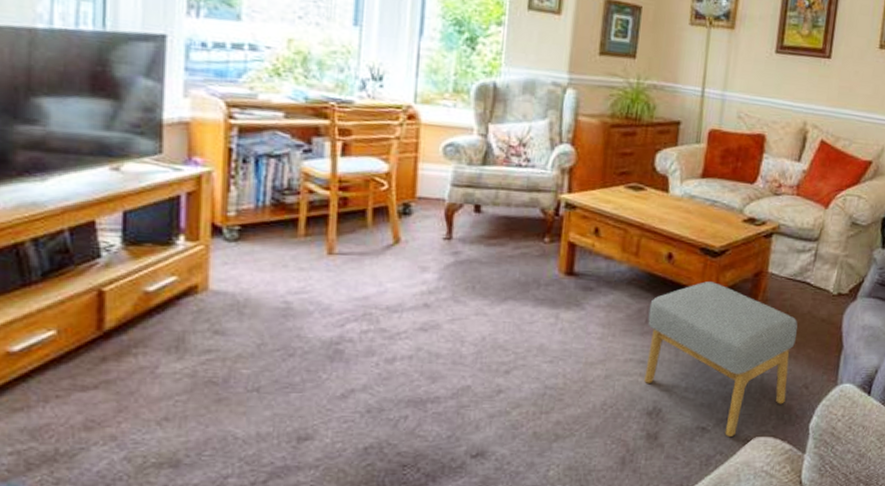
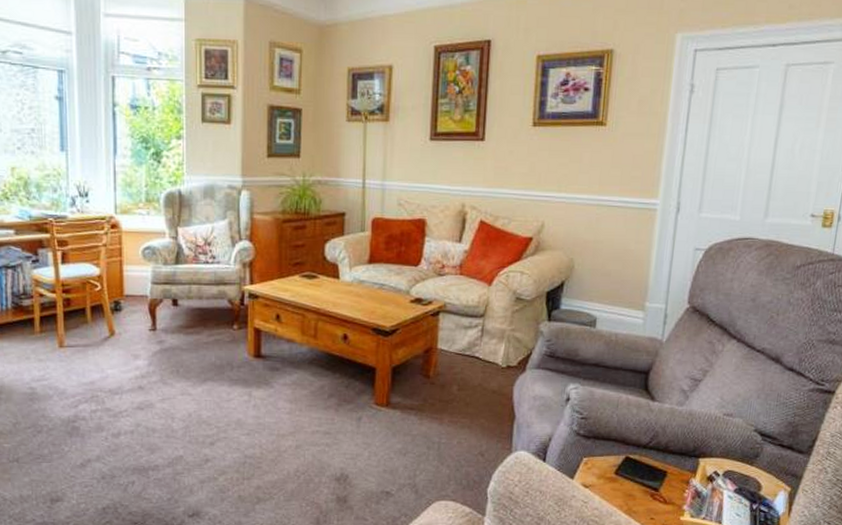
footstool: present [644,281,798,436] -> none [330,359,469,500]

